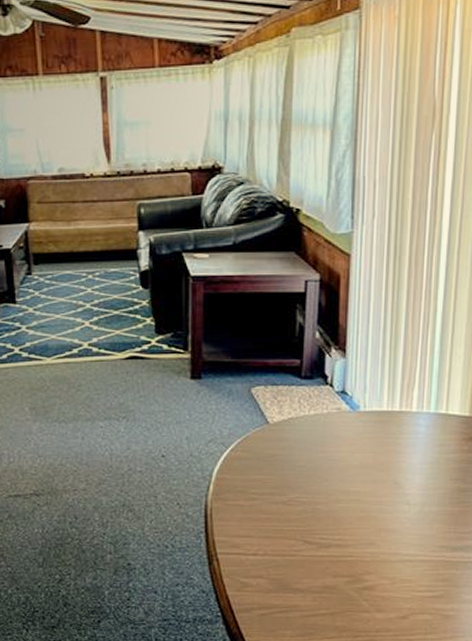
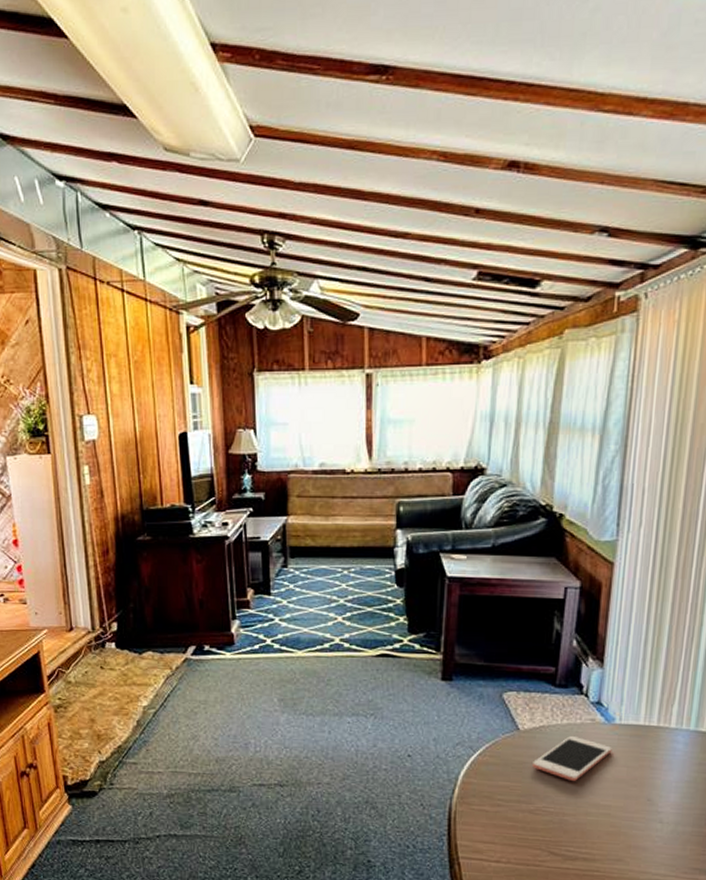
cell phone: none [284,425,359,470] -> present [532,735,612,781]

